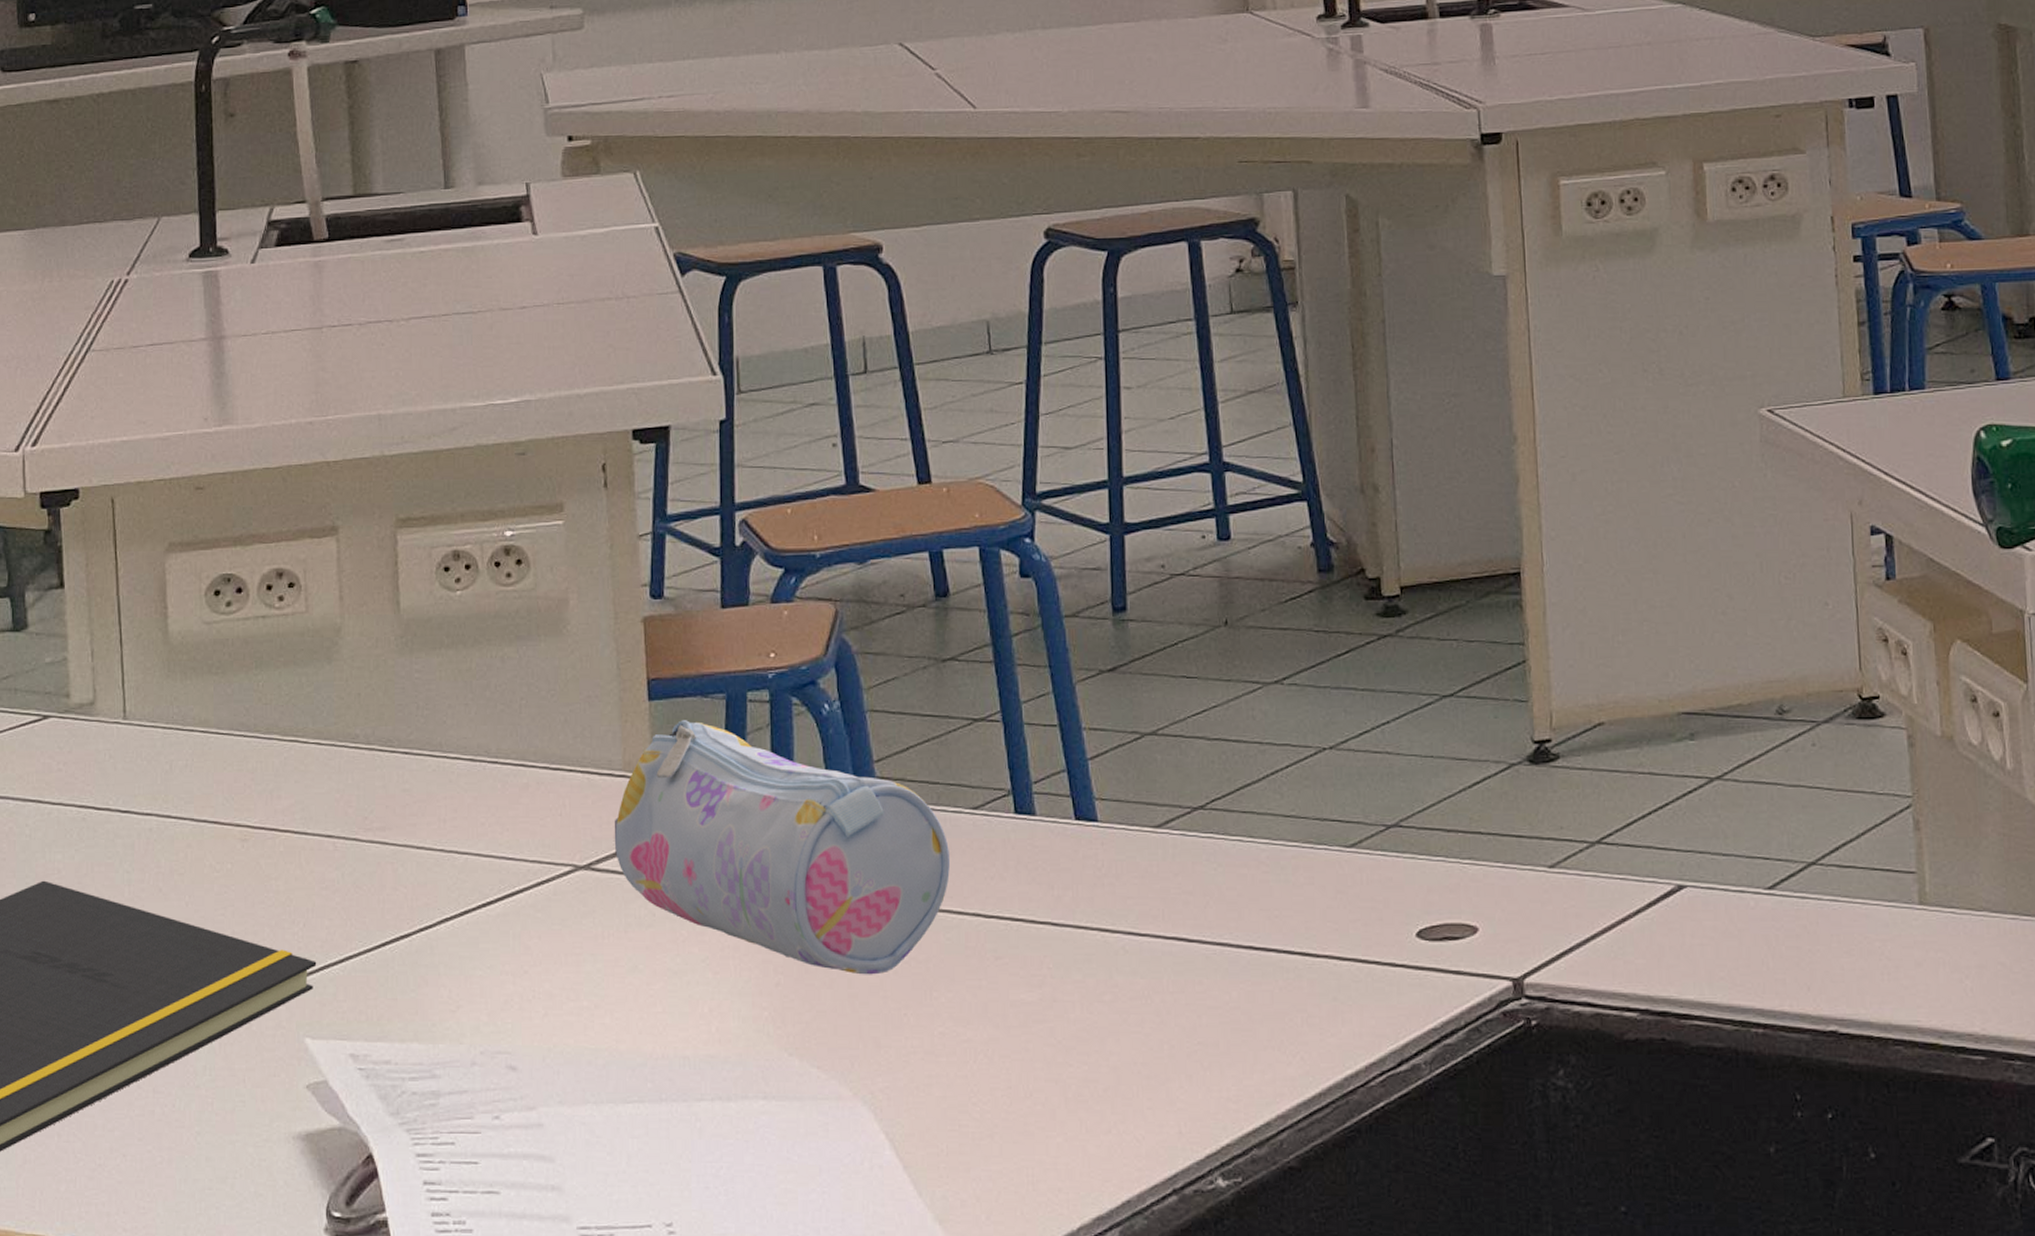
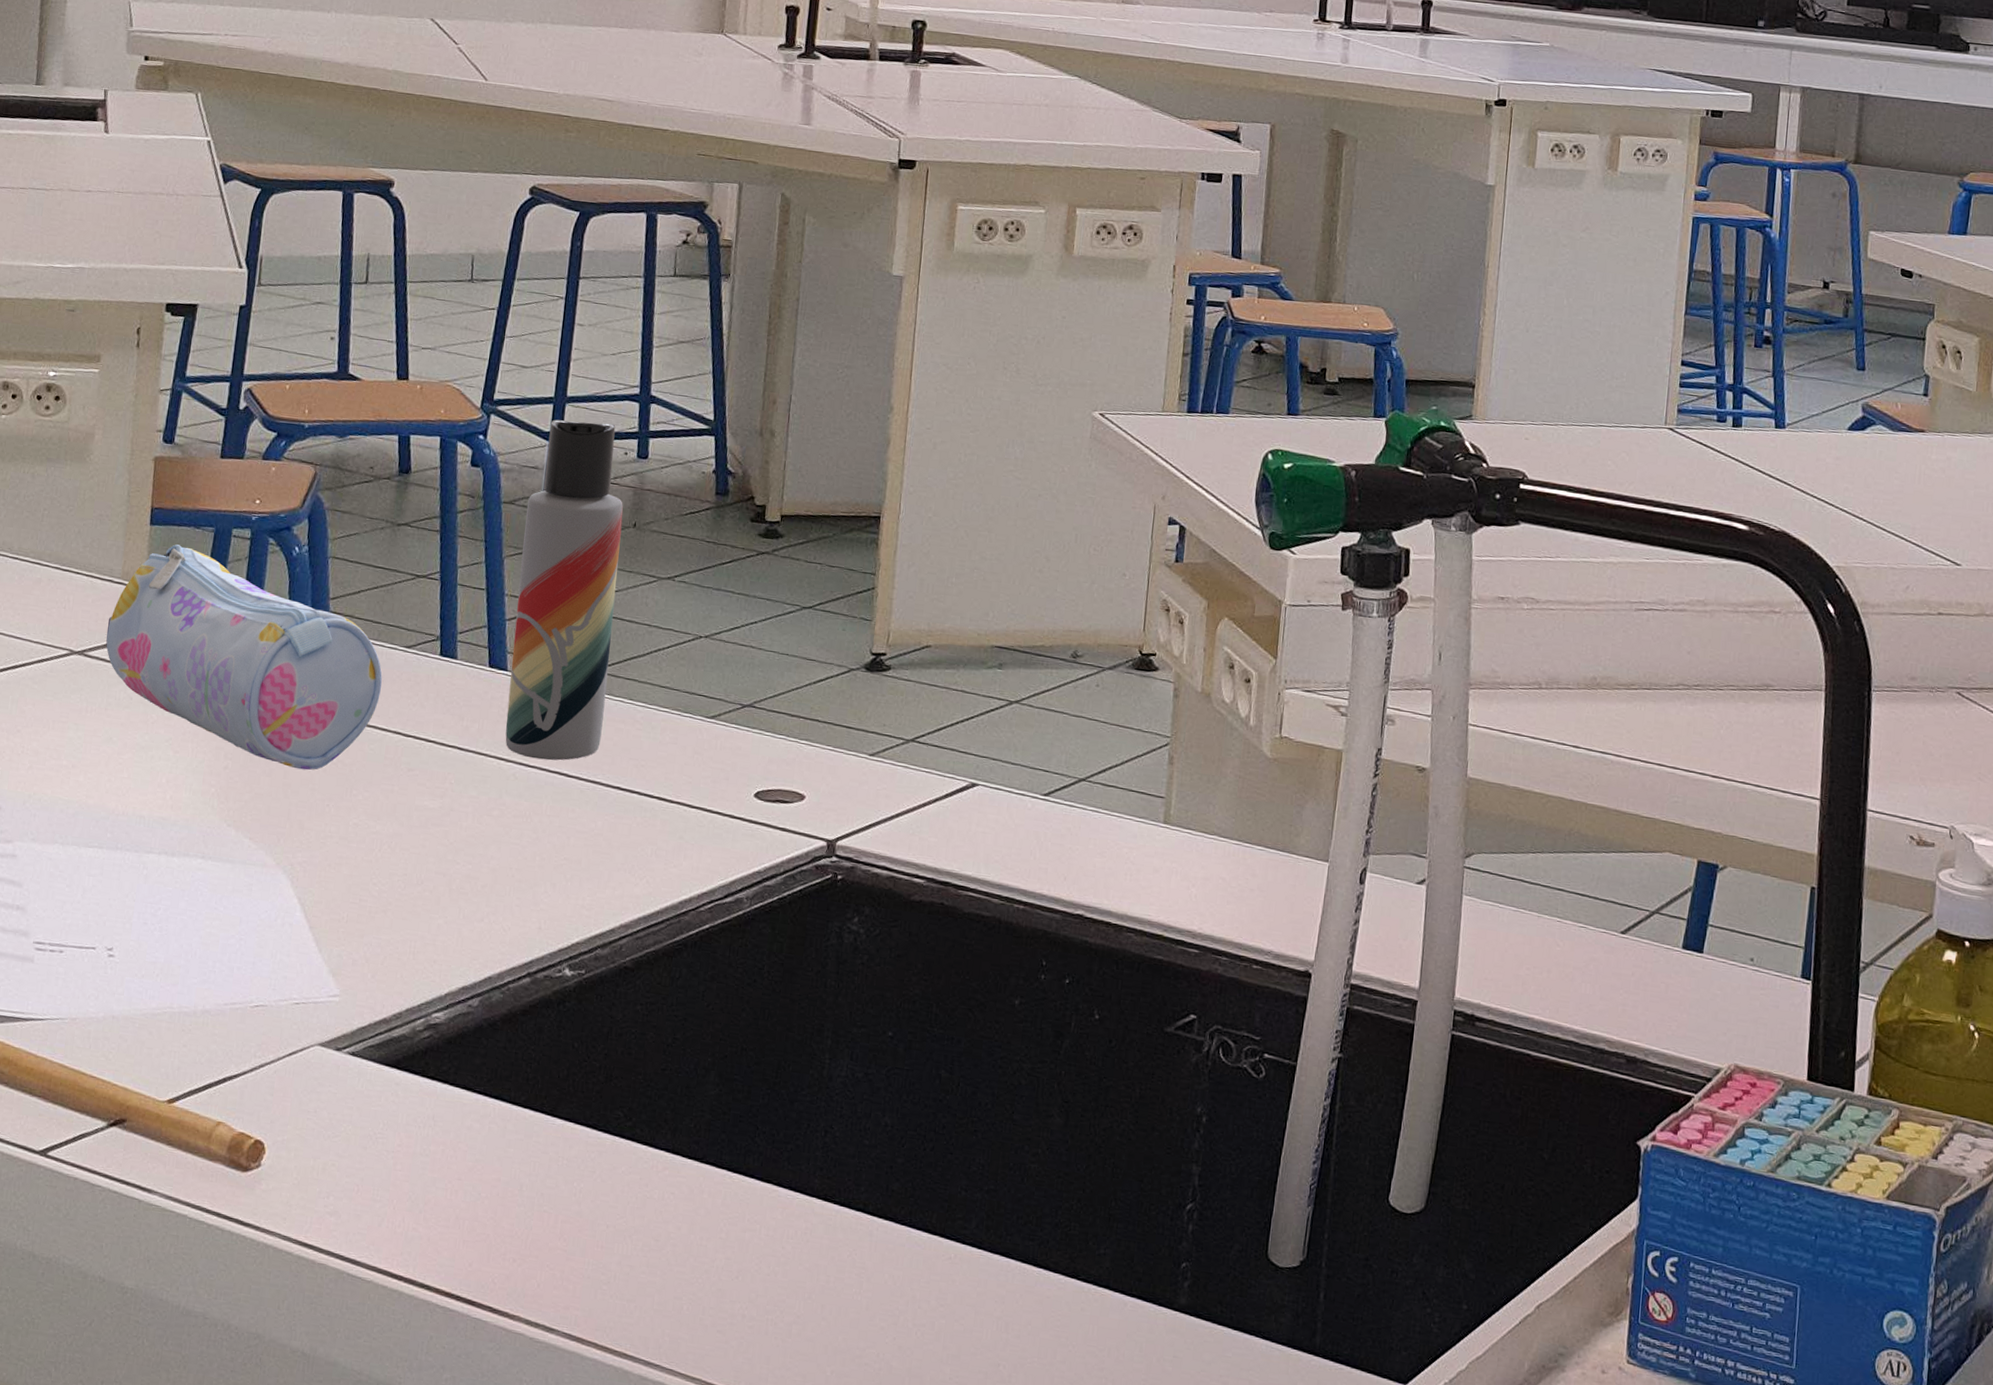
lotion bottle: none [1093,503,1222,925] -> present [505,419,623,761]

